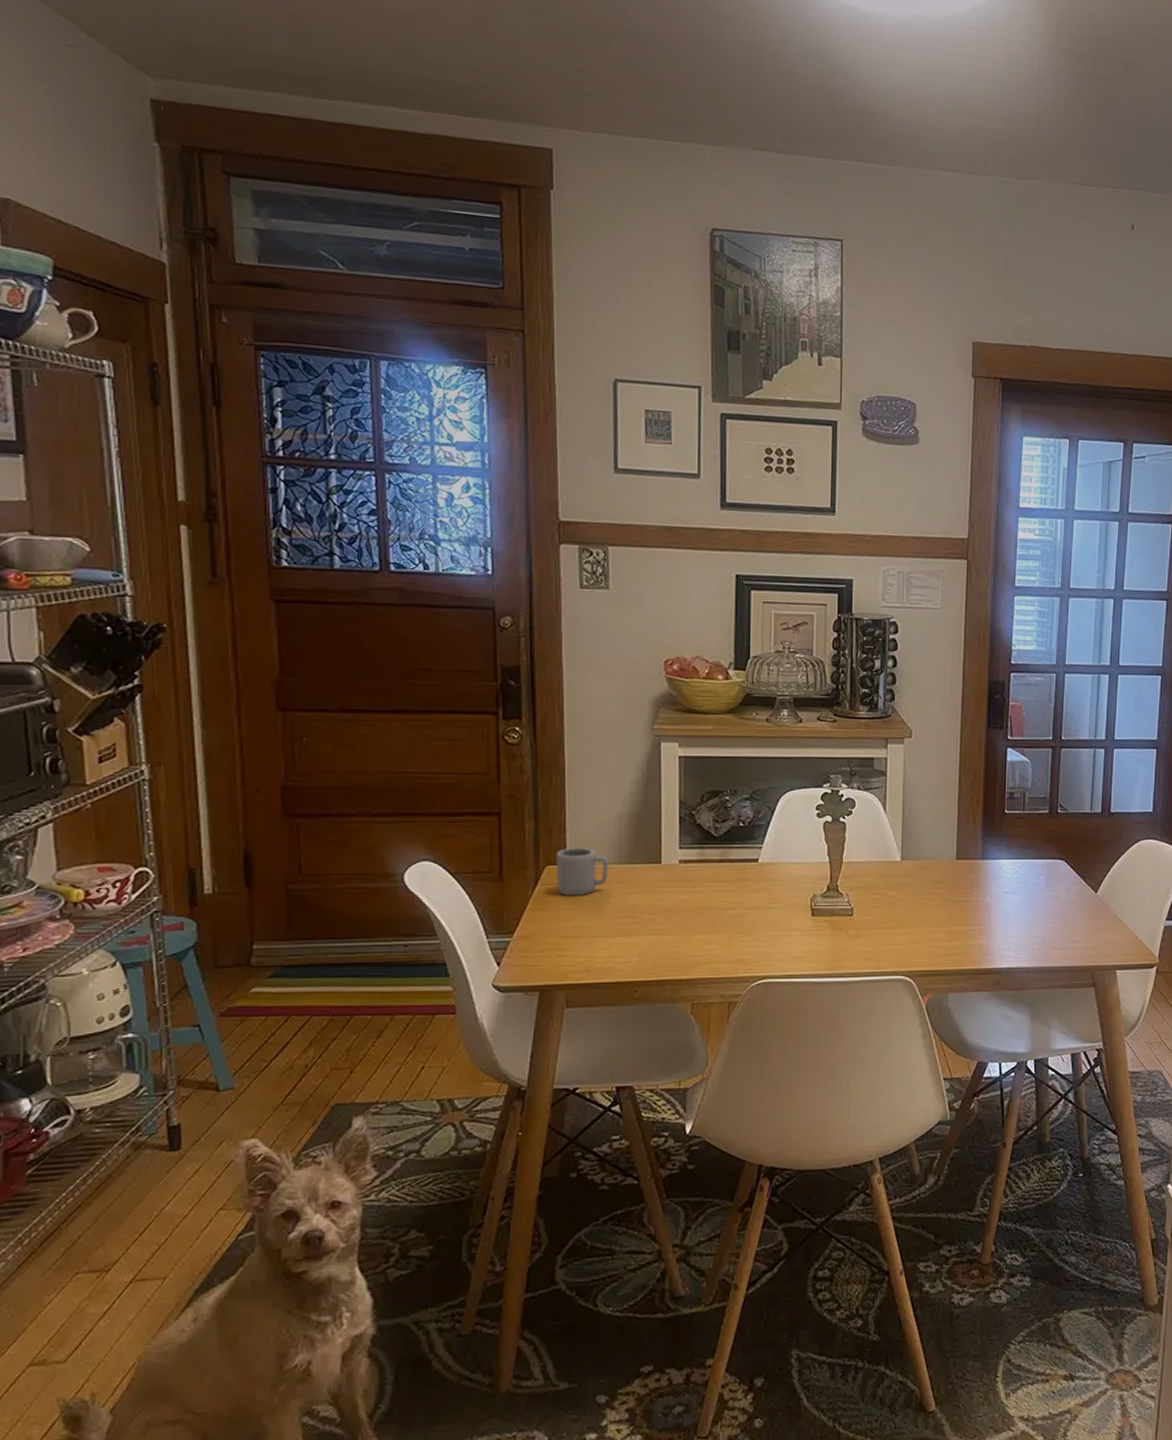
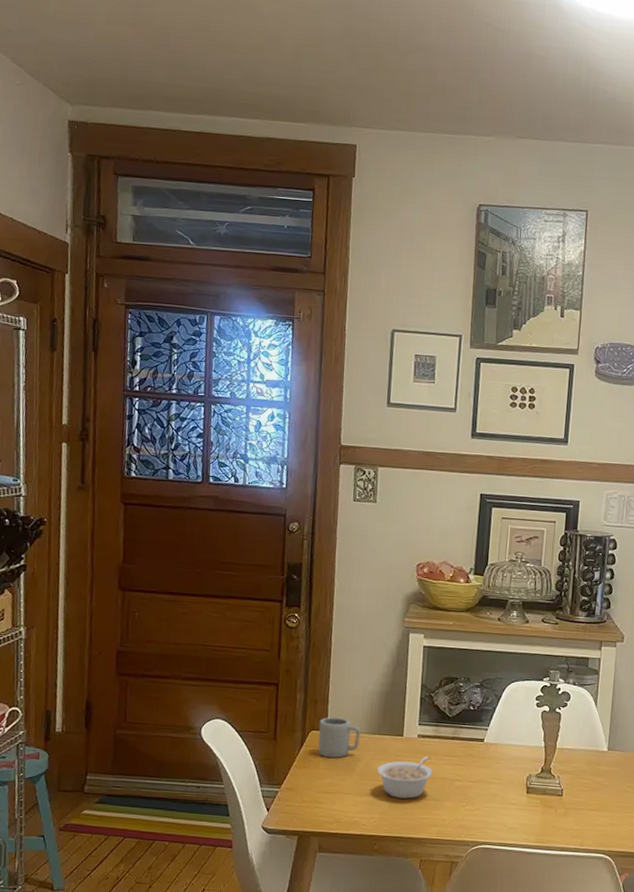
legume: none [632,884,701,935] -> present [377,756,434,799]

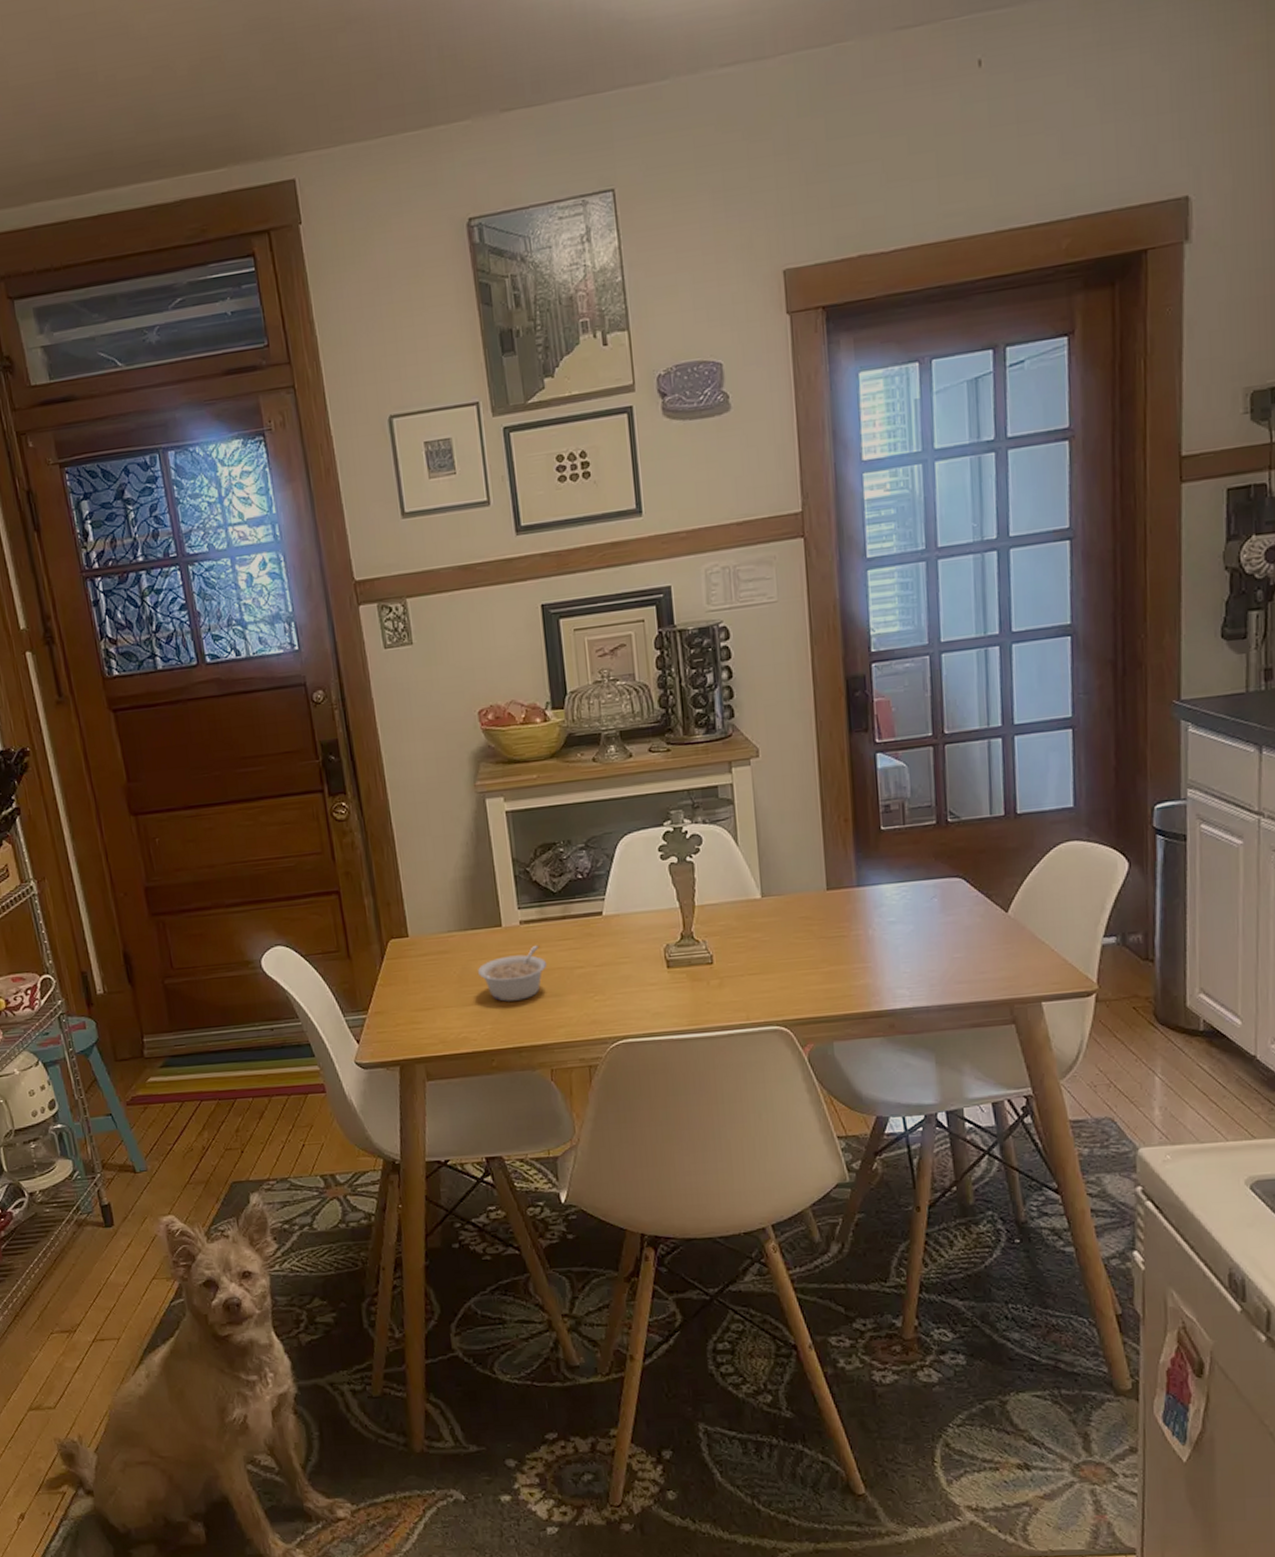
cup: present [318,717,361,758] -> none [397,917,451,968]

